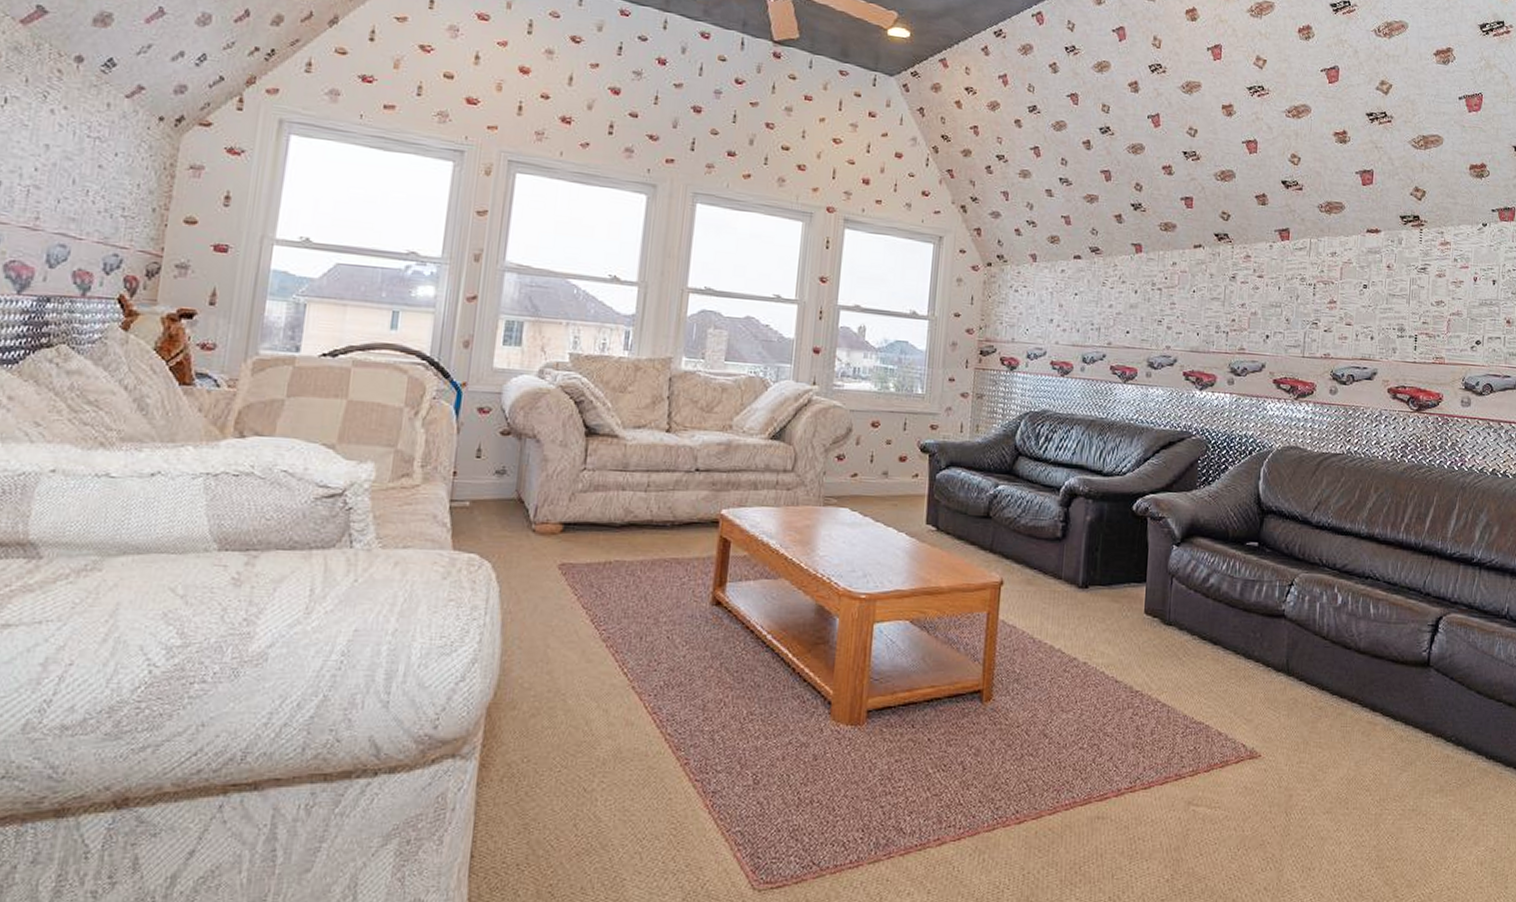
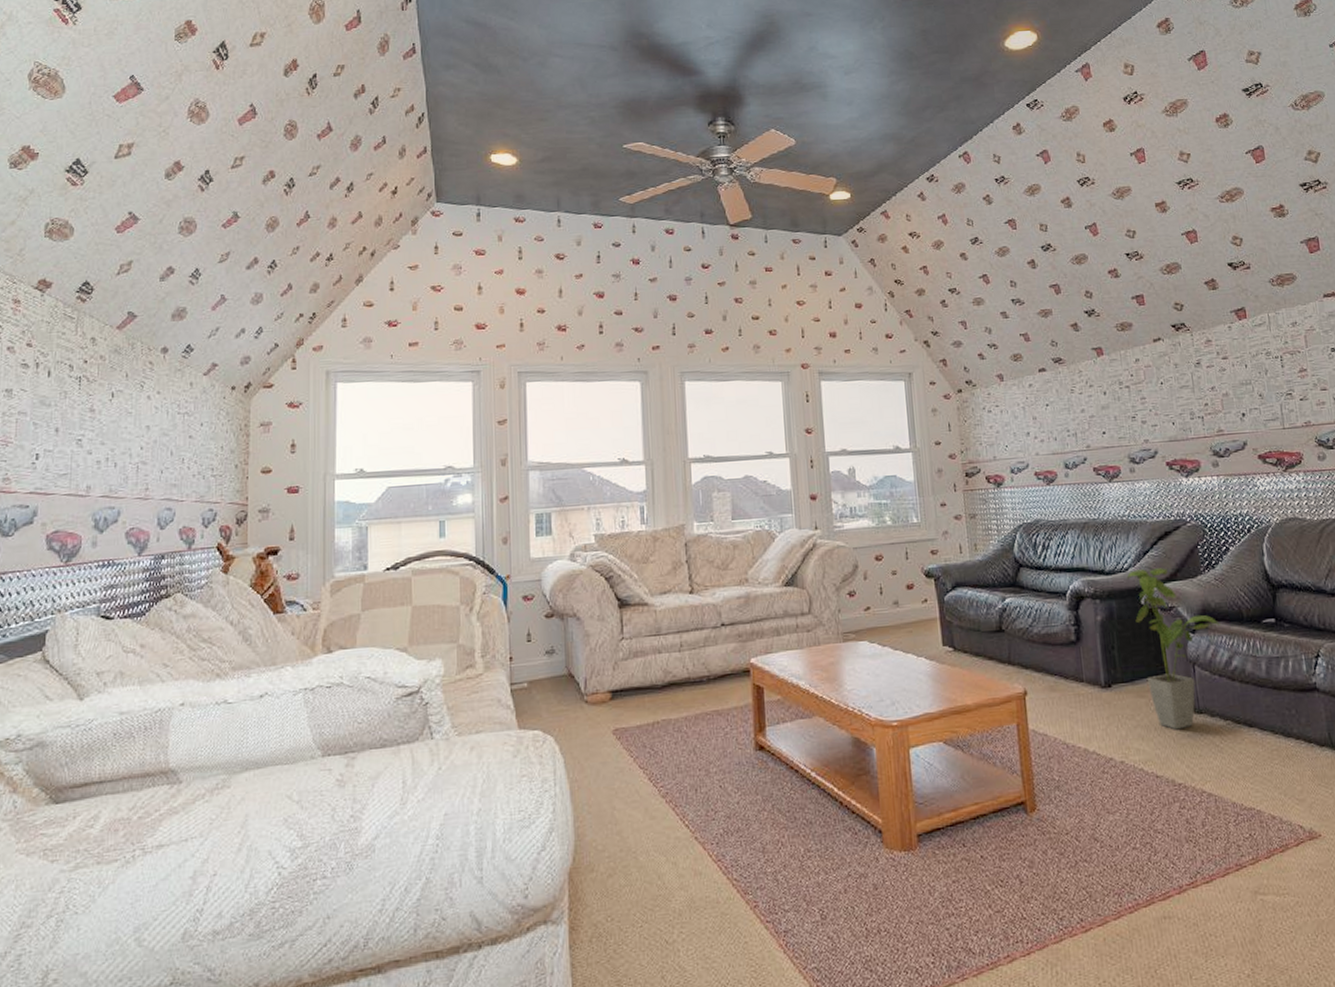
house plant: none [1123,475,1205,639] -> present [1126,568,1220,730]

